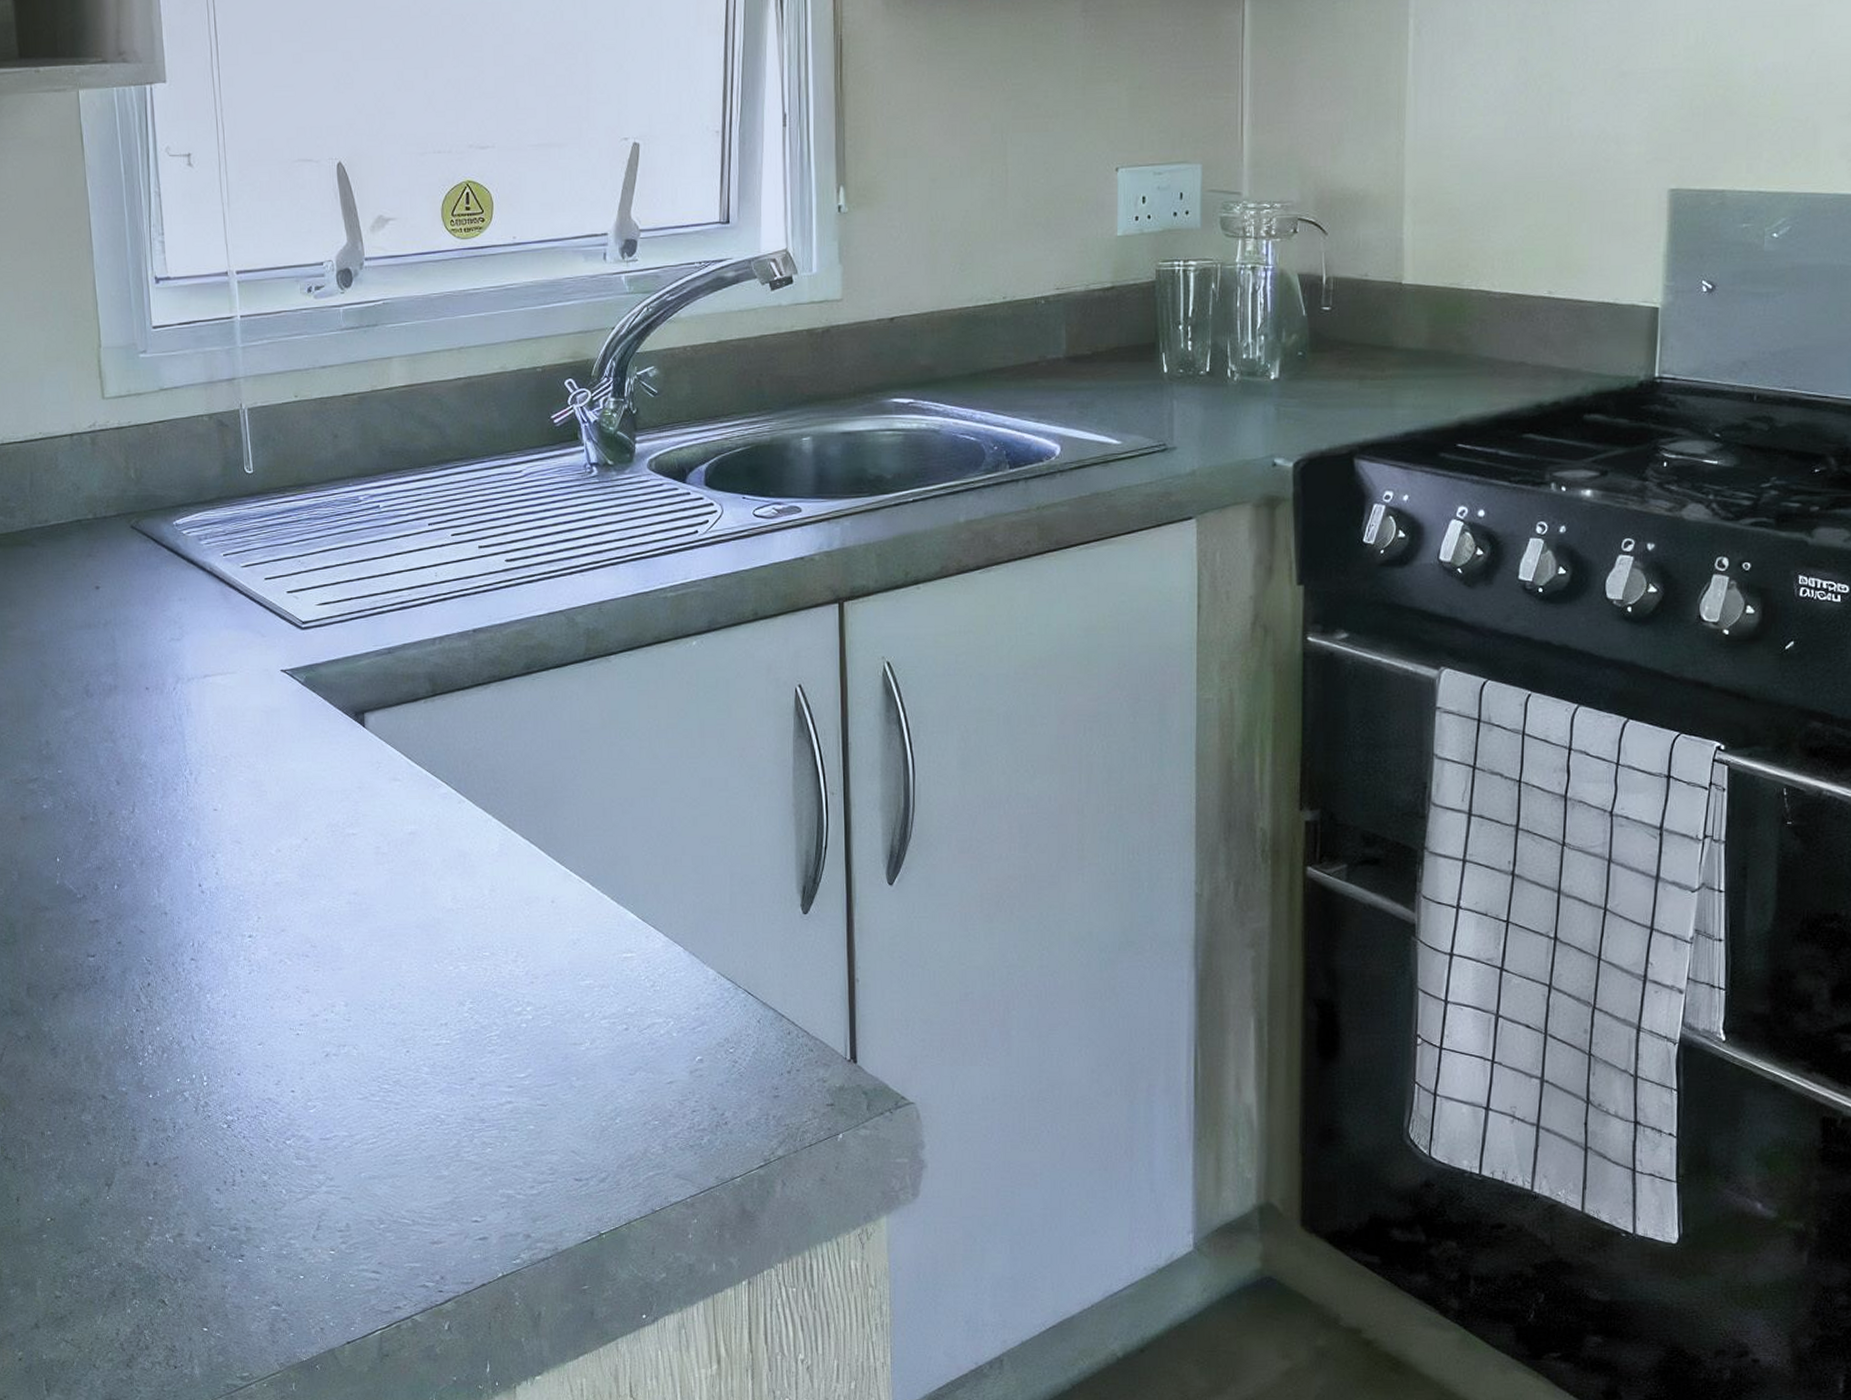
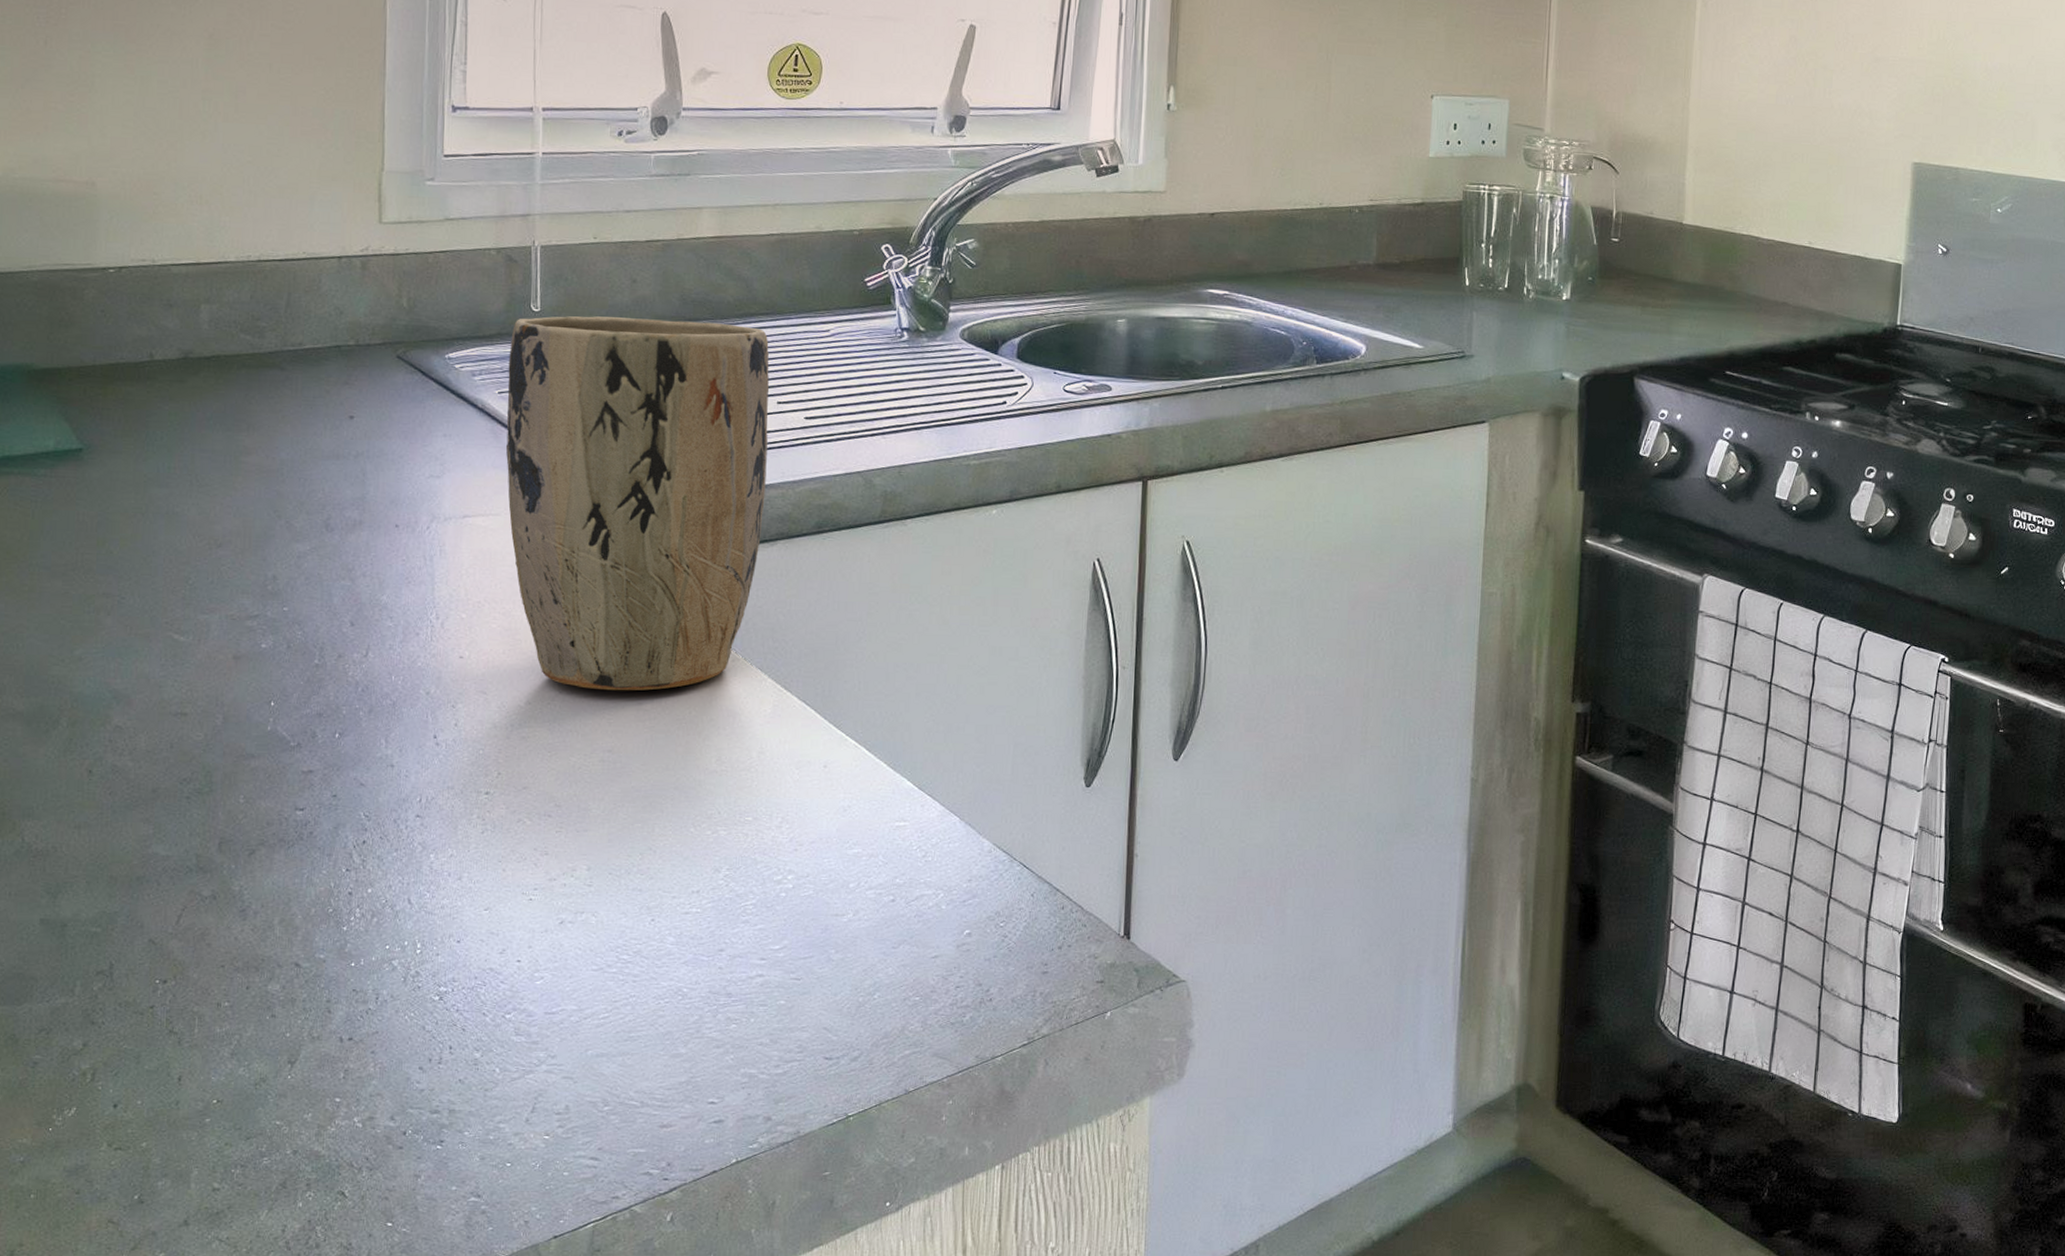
plant pot: none [229,471,475,836] -> present [505,316,769,691]

